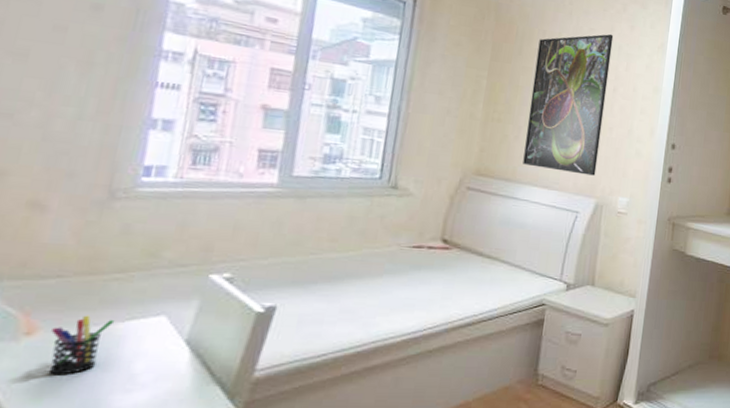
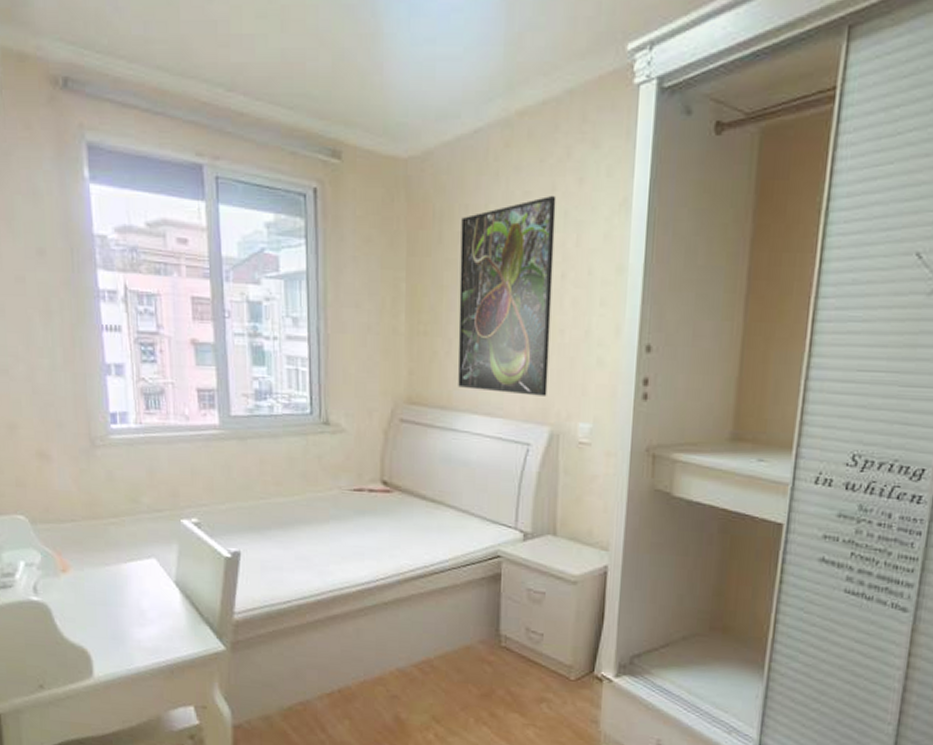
pen holder: present [48,315,115,376] -> none [78,556,120,608]

